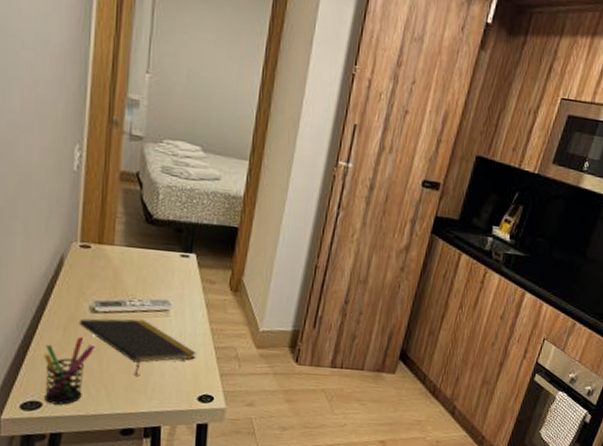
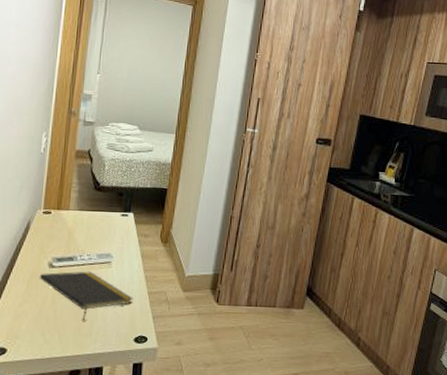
pen holder: present [44,337,95,405] -> none [9,290,52,350]

